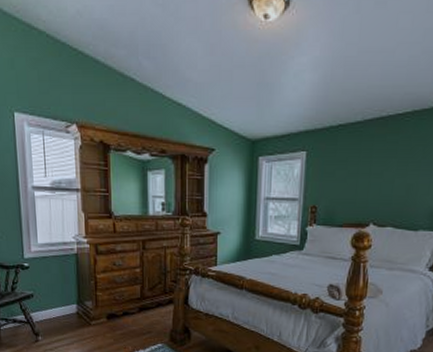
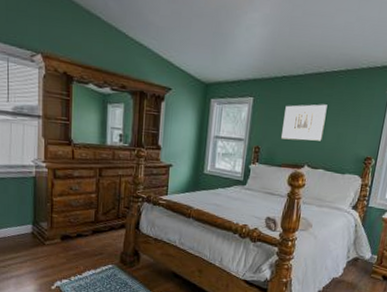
wall art: none [341,152,393,196] -> present [281,104,328,141]

